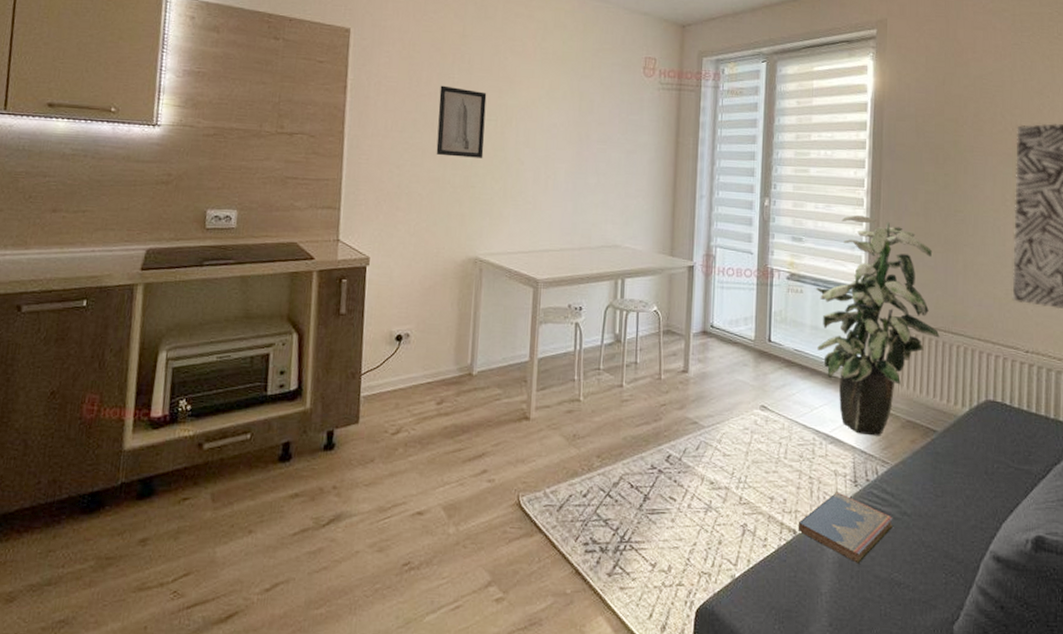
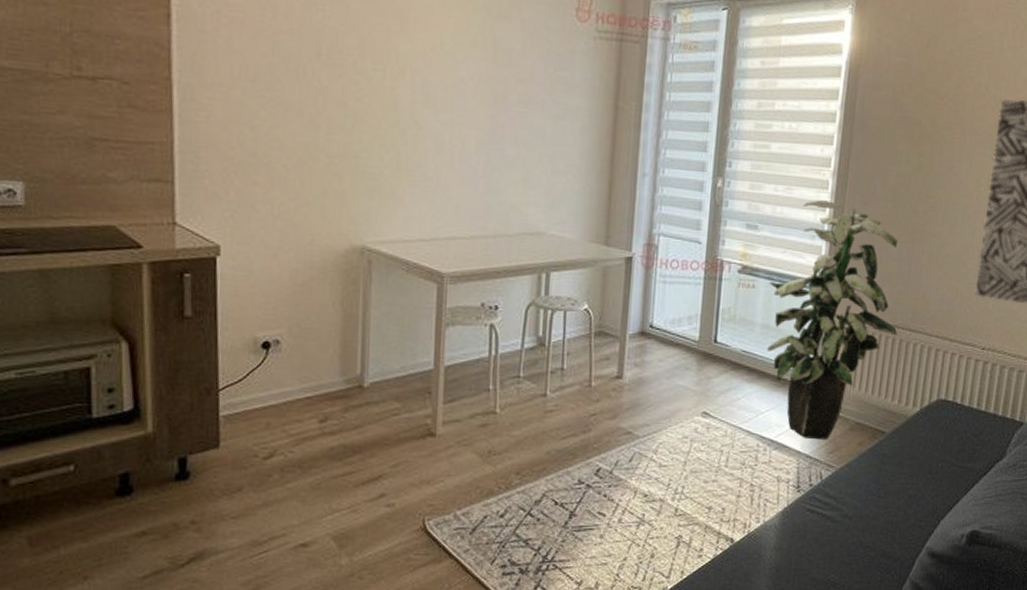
wall art: present [436,85,487,158] -> none [303,19,370,120]
hardcover book: present [797,491,894,563] -> none [735,498,835,568]

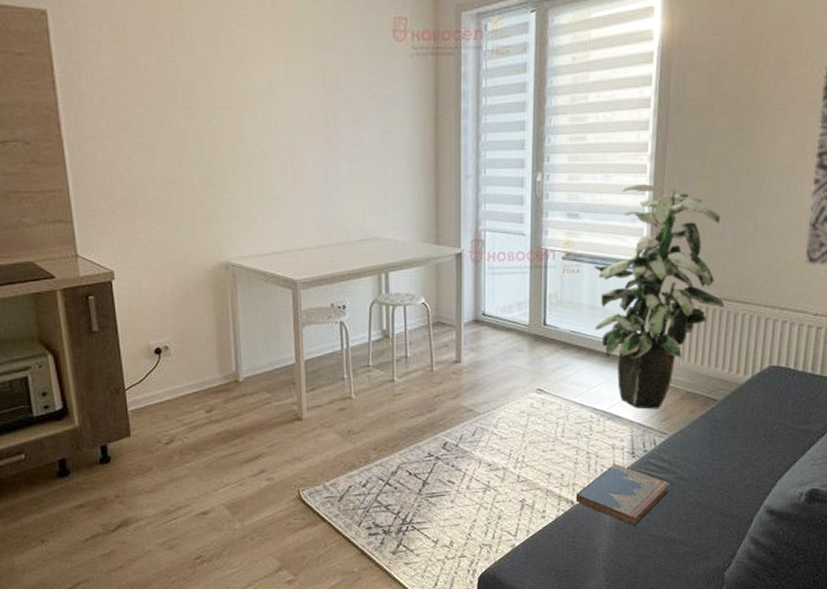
hardcover book: none [735,498,835,568] -> present [575,463,671,526]

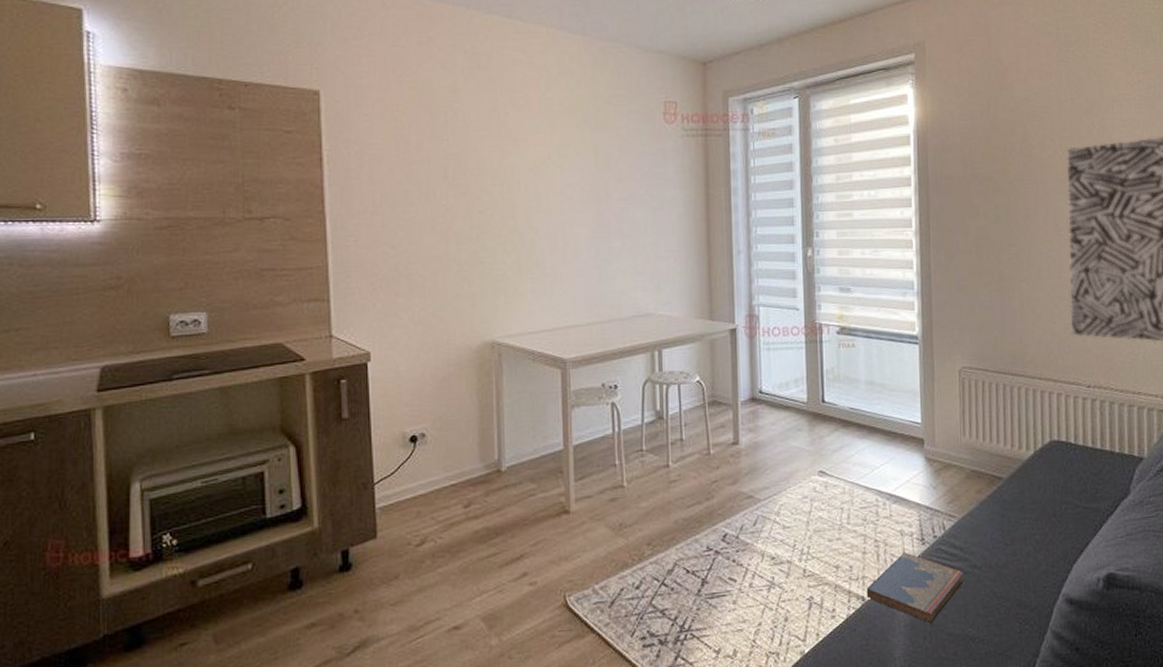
indoor plant: present [594,184,725,409] -> none [869,259,1000,491]

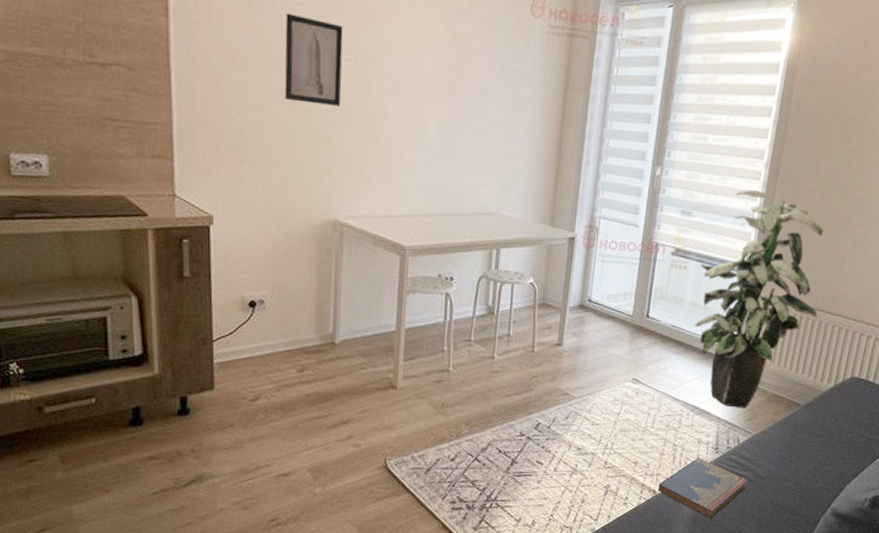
wall art: none [433,149,491,230] -> present [284,13,344,107]
indoor plant: none [869,259,1000,491] -> present [695,189,824,408]

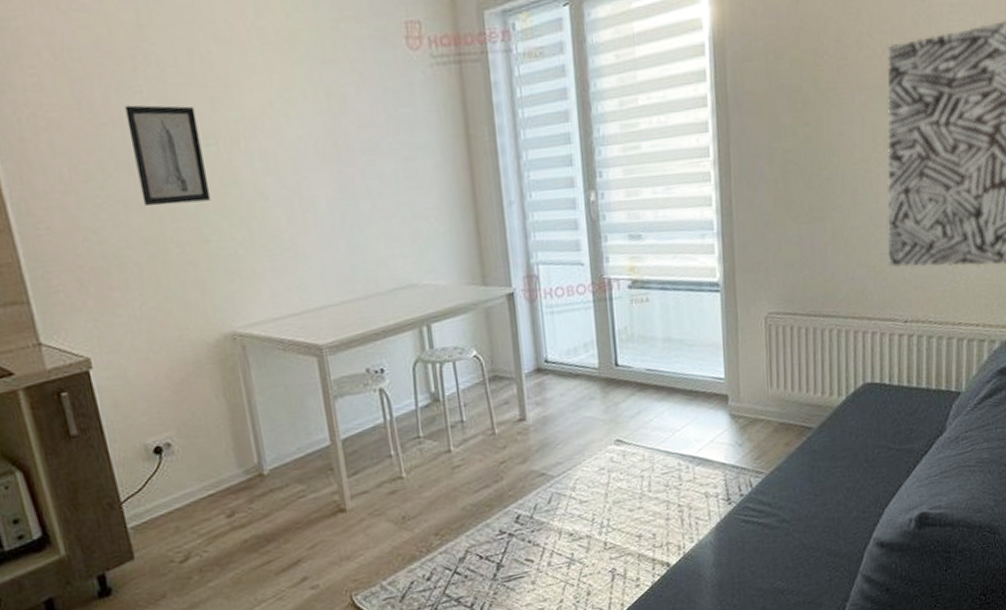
hardcover book: present [657,457,749,518] -> none [671,513,773,581]
indoor plant: present [695,189,824,408] -> none [664,193,810,449]

